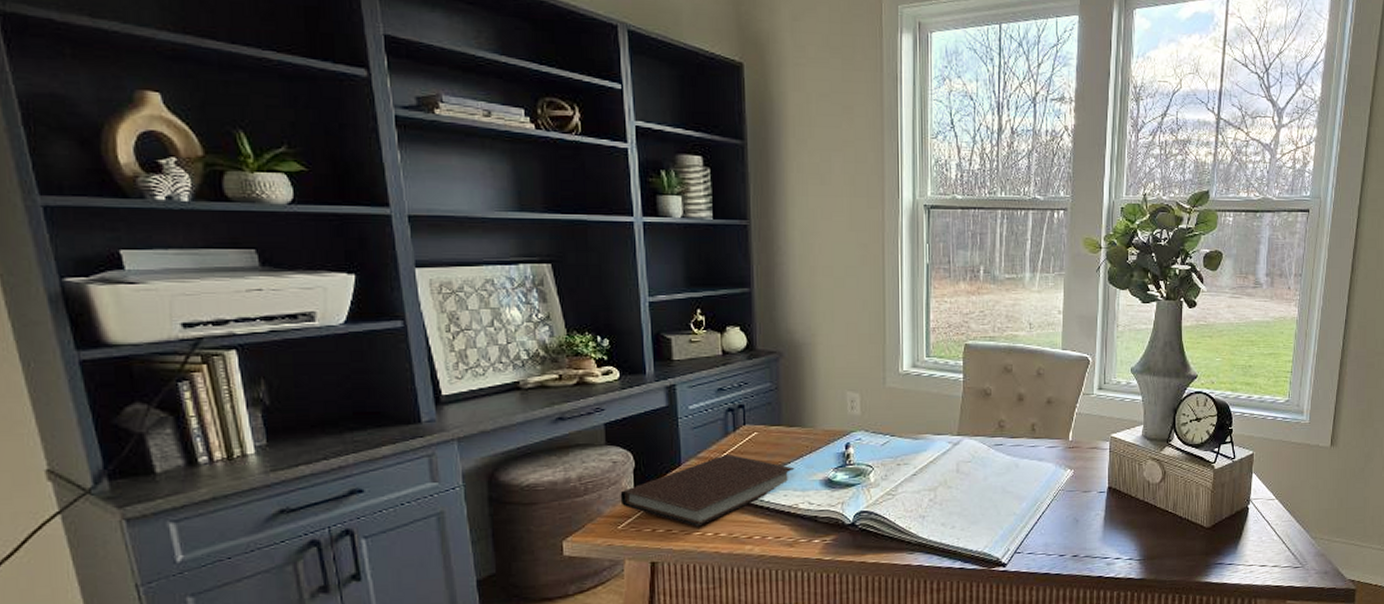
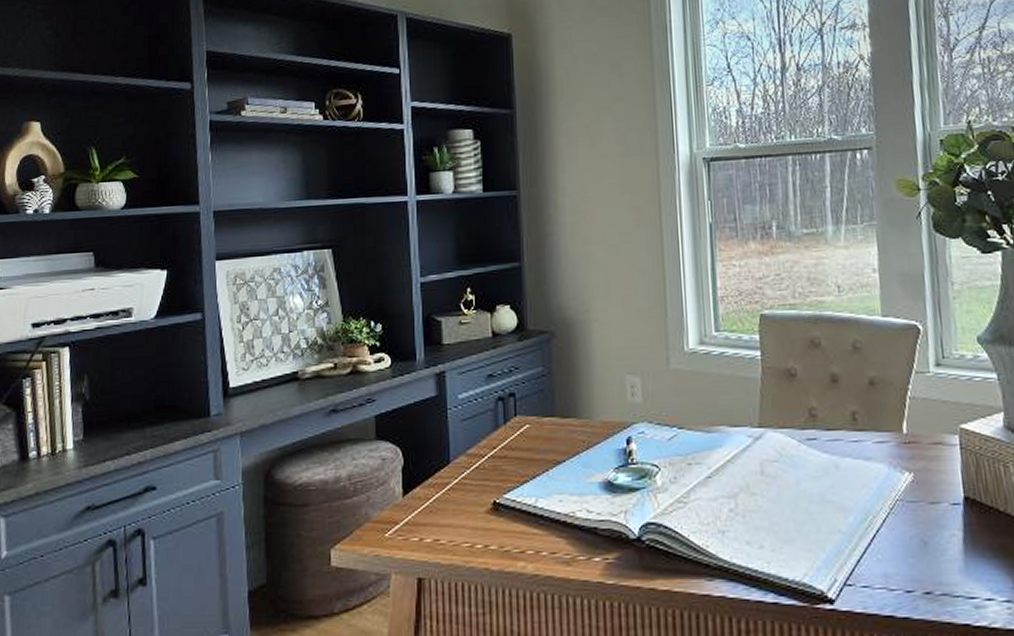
notebook: present [620,453,795,527] -> none [388,449,571,537]

